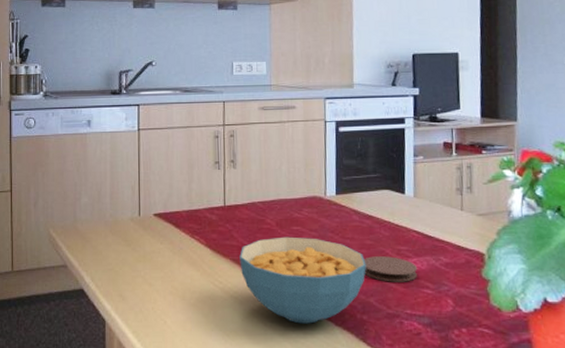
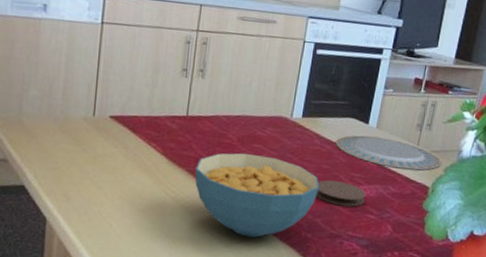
plate: none [375,206,492,237] -> present [336,135,442,171]

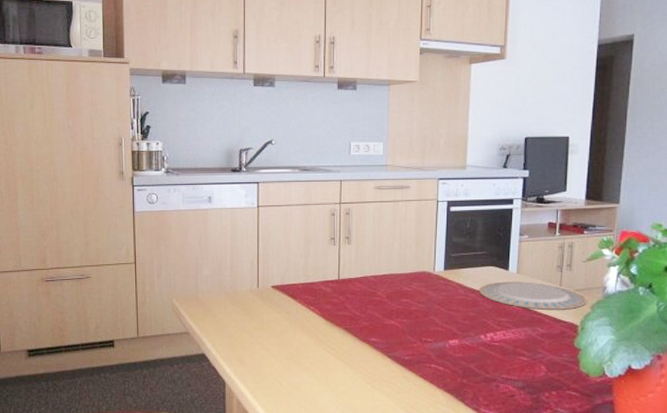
cereal bowl: present [195,153,319,238] -> none [351,308,468,386]
coaster: present [315,180,367,207] -> none [466,327,516,350]

